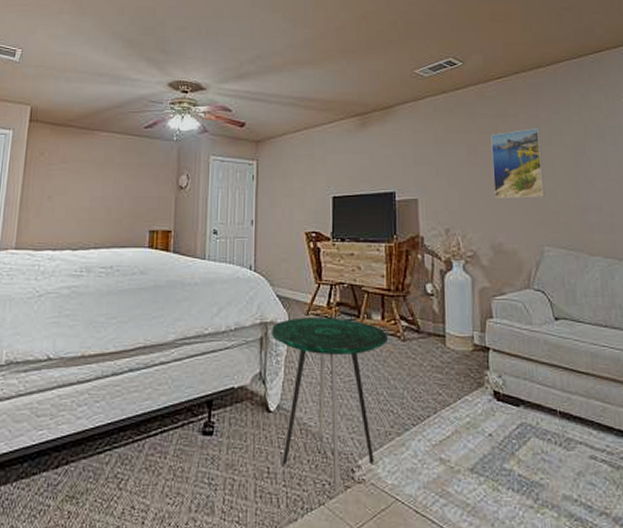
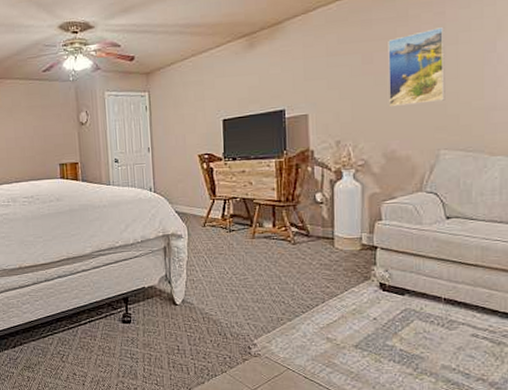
side table: present [271,317,387,494] -> none [172,227,279,365]

